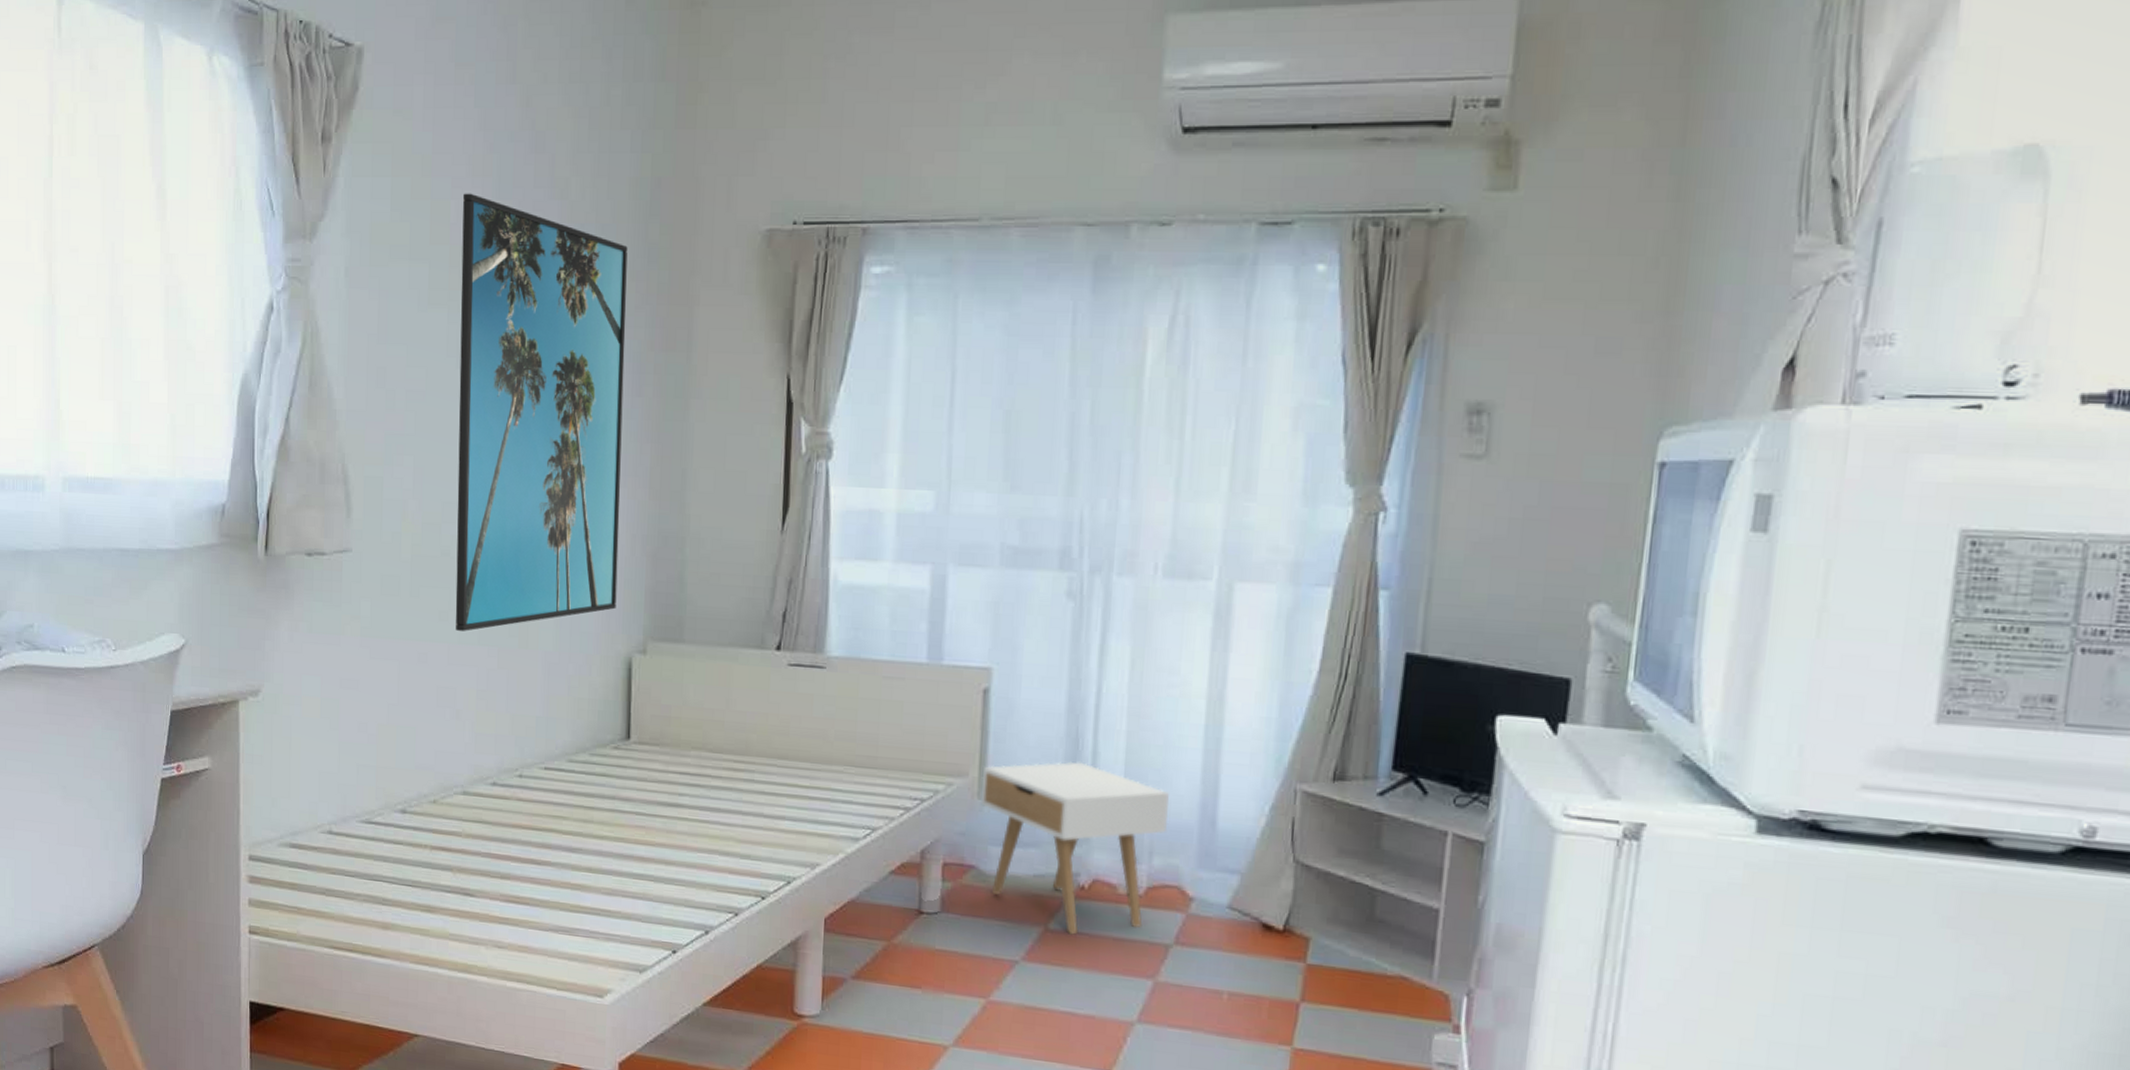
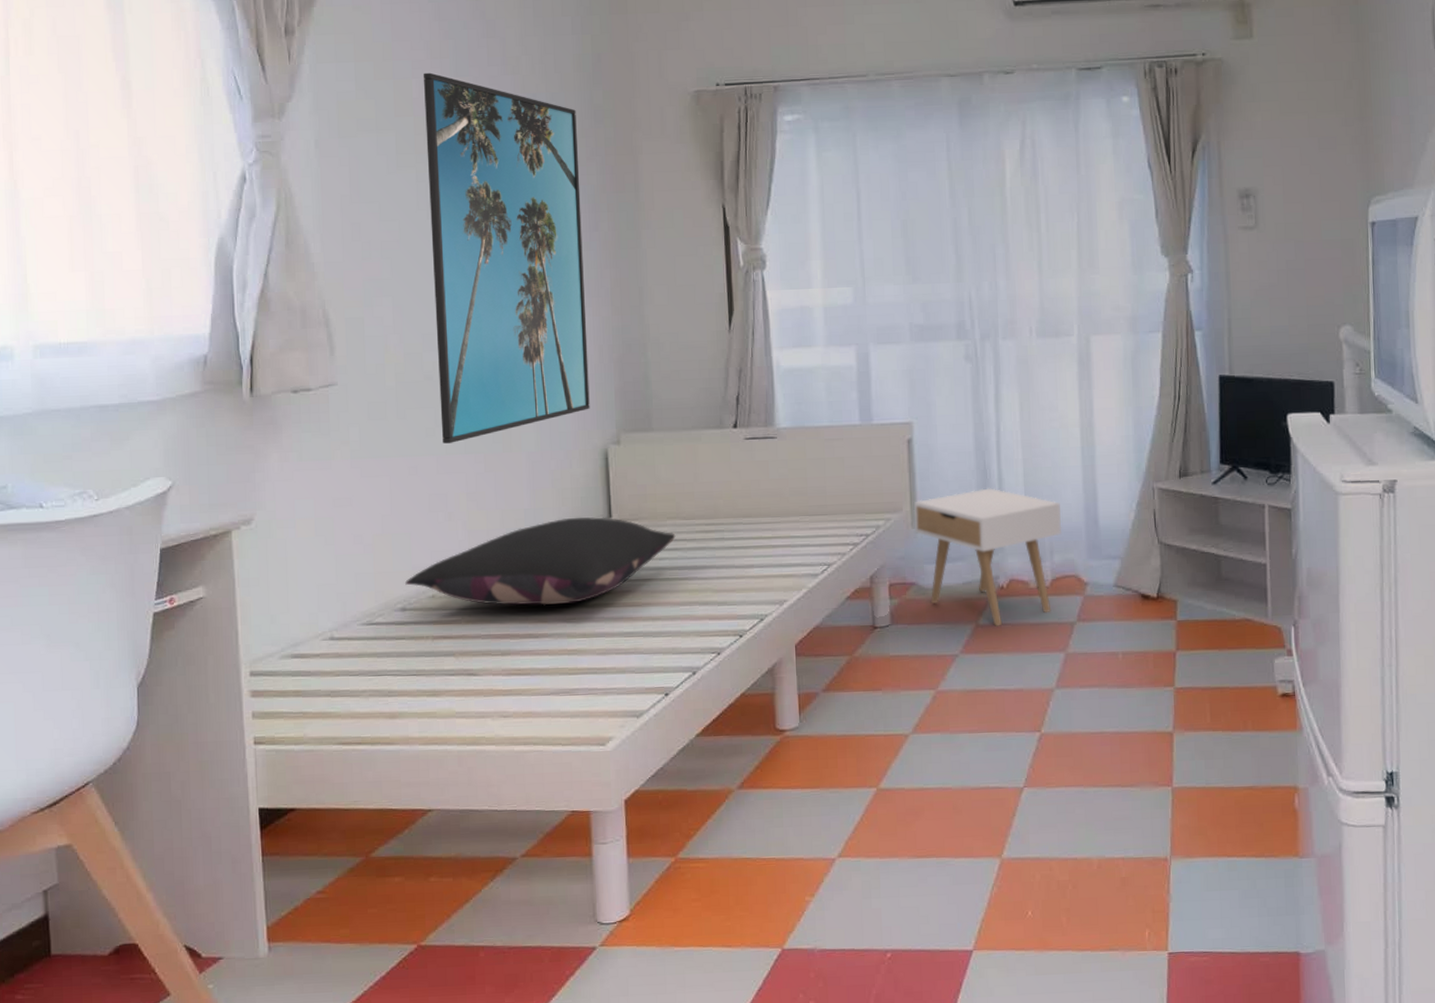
pillow: none [407,733,700,832] -> present [405,517,676,606]

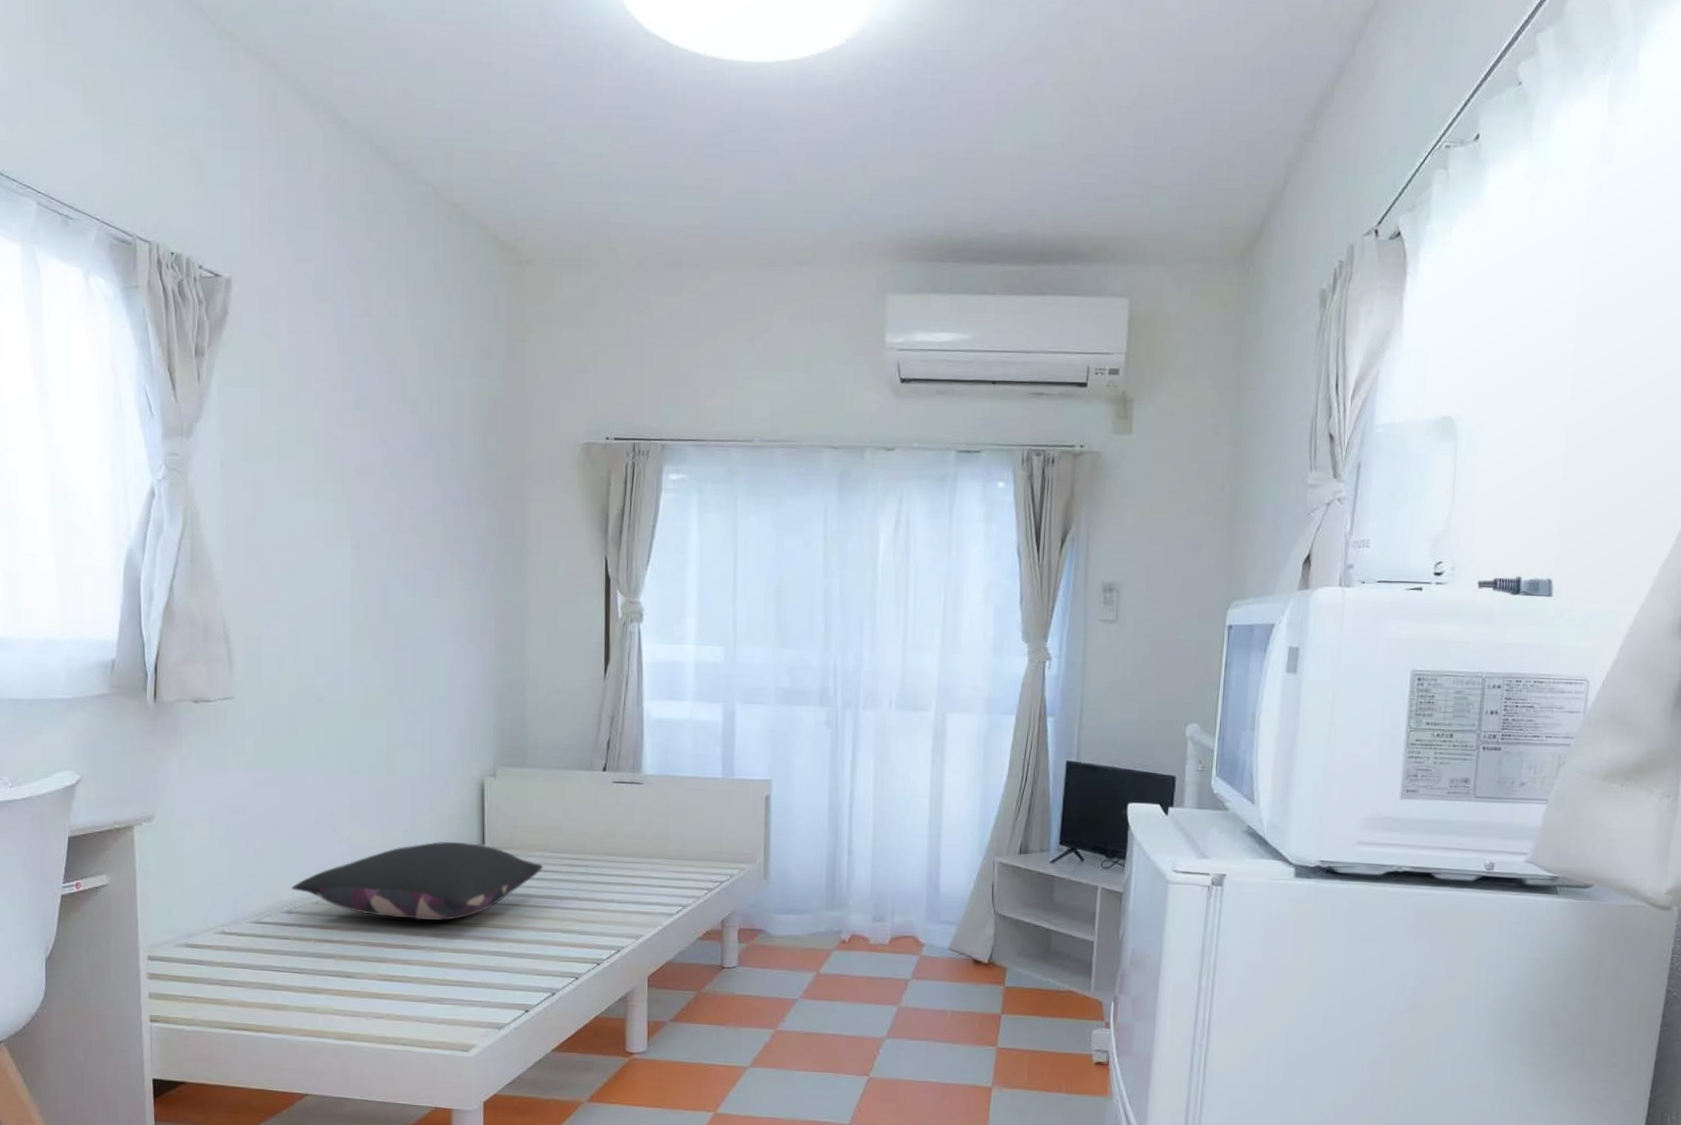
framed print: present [423,72,590,444] -> none [325,404,471,763]
nightstand: present [913,488,1062,628] -> none [766,848,905,978]

